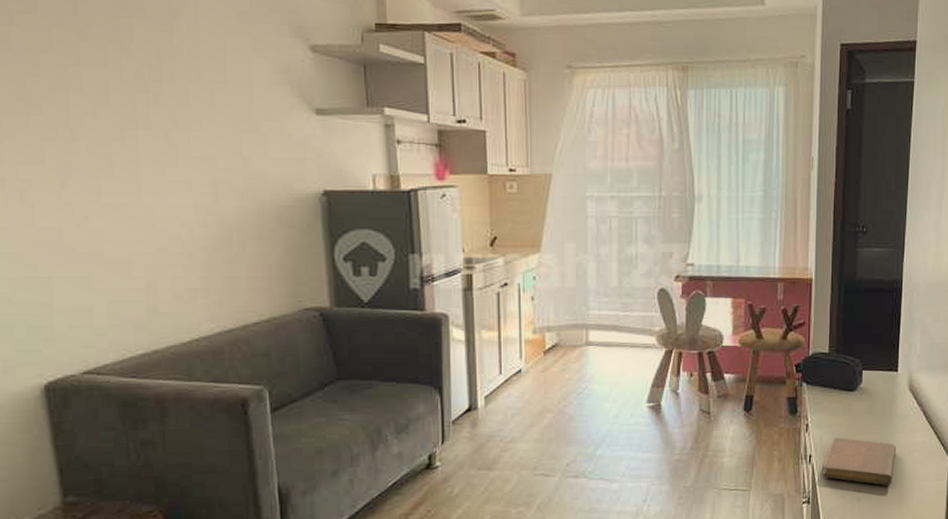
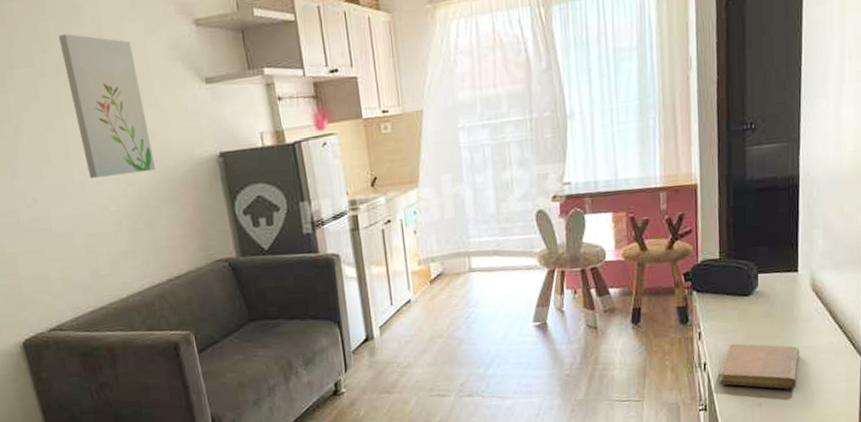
wall art: none [143,36,244,202] -> present [58,33,155,178]

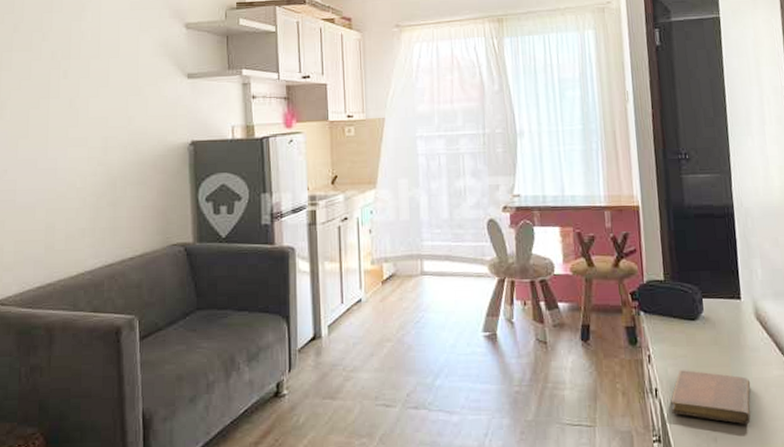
wall art: present [58,33,155,178] -> none [59,25,128,155]

